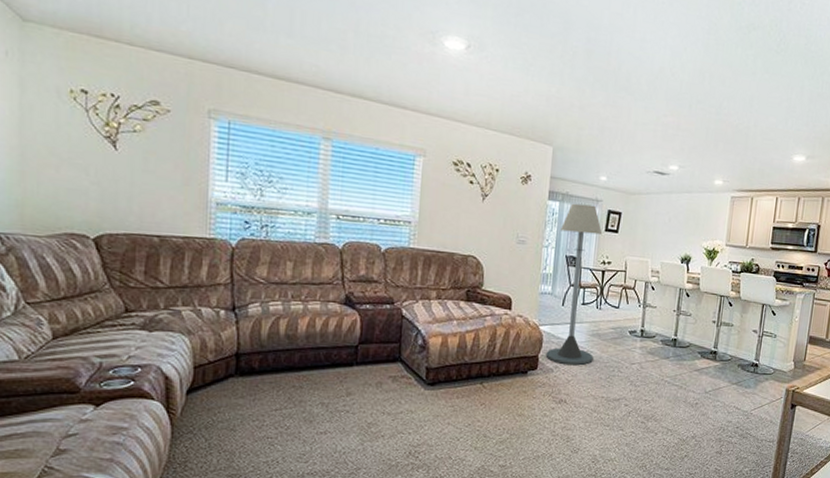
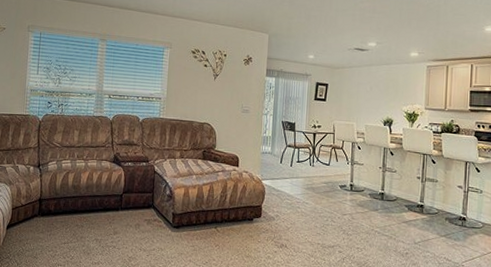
floor lamp: present [545,203,603,366] -> none [268,78,313,215]

